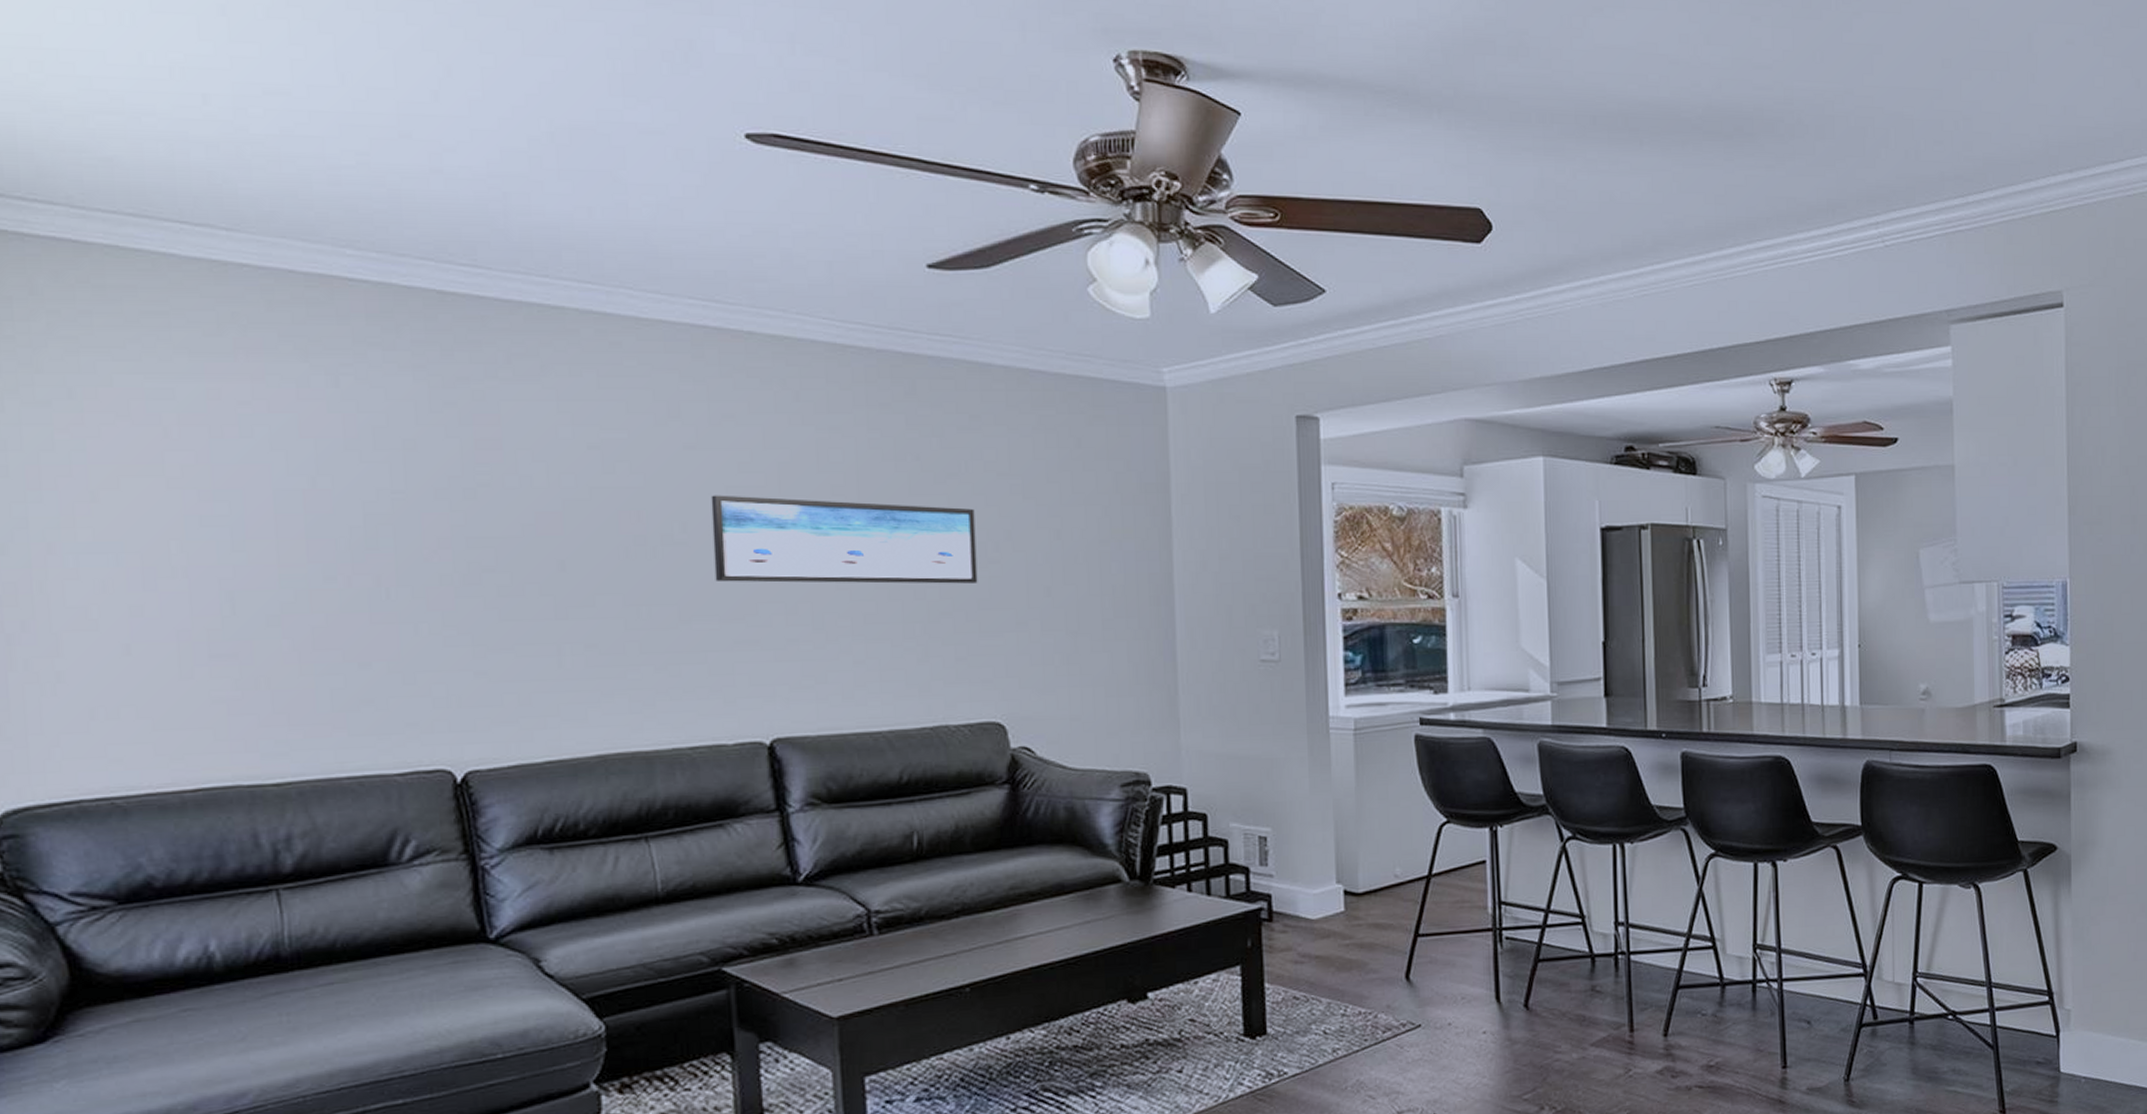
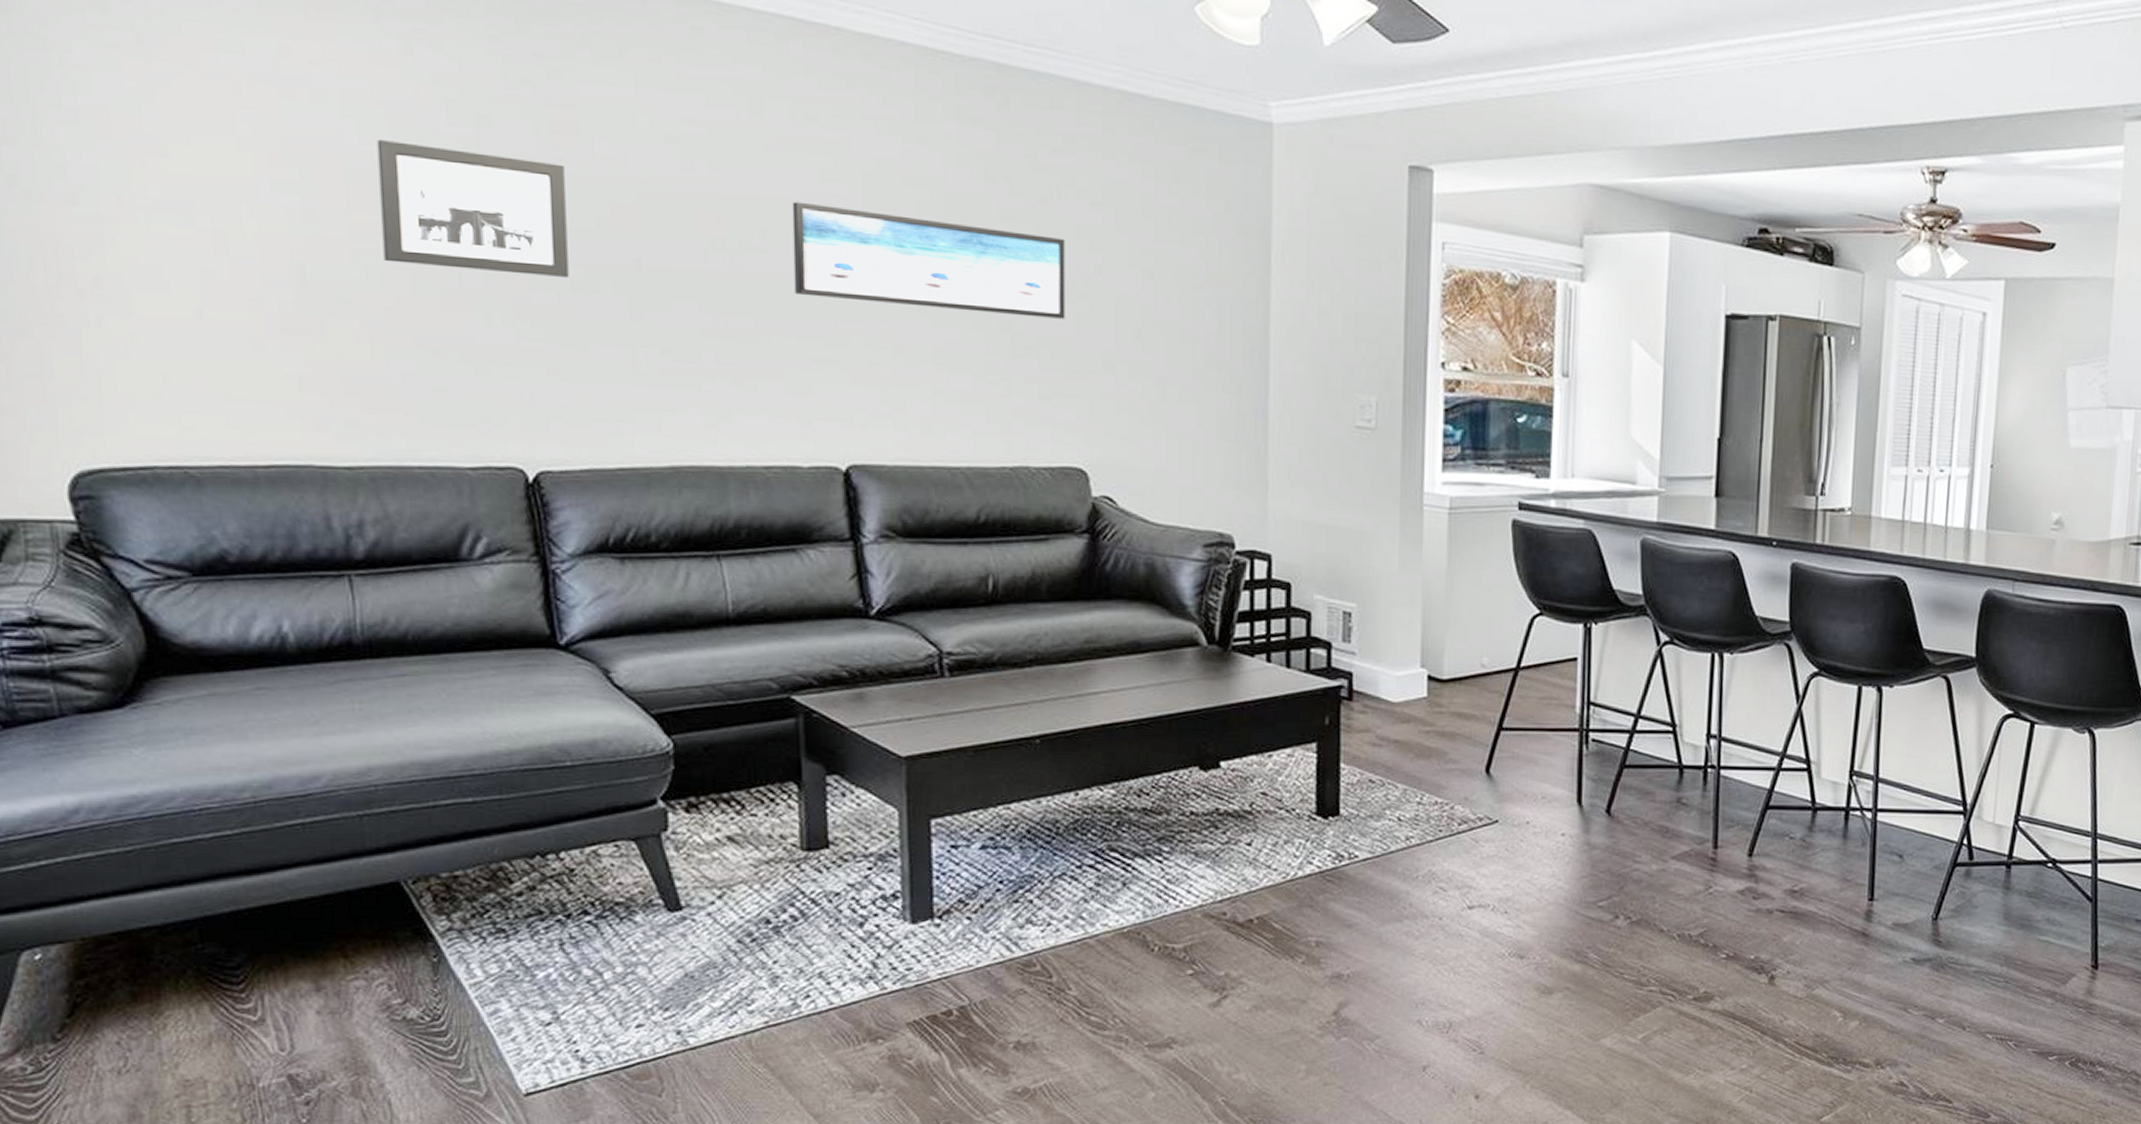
wall art: none [305,470,495,585] -> present [377,140,569,277]

